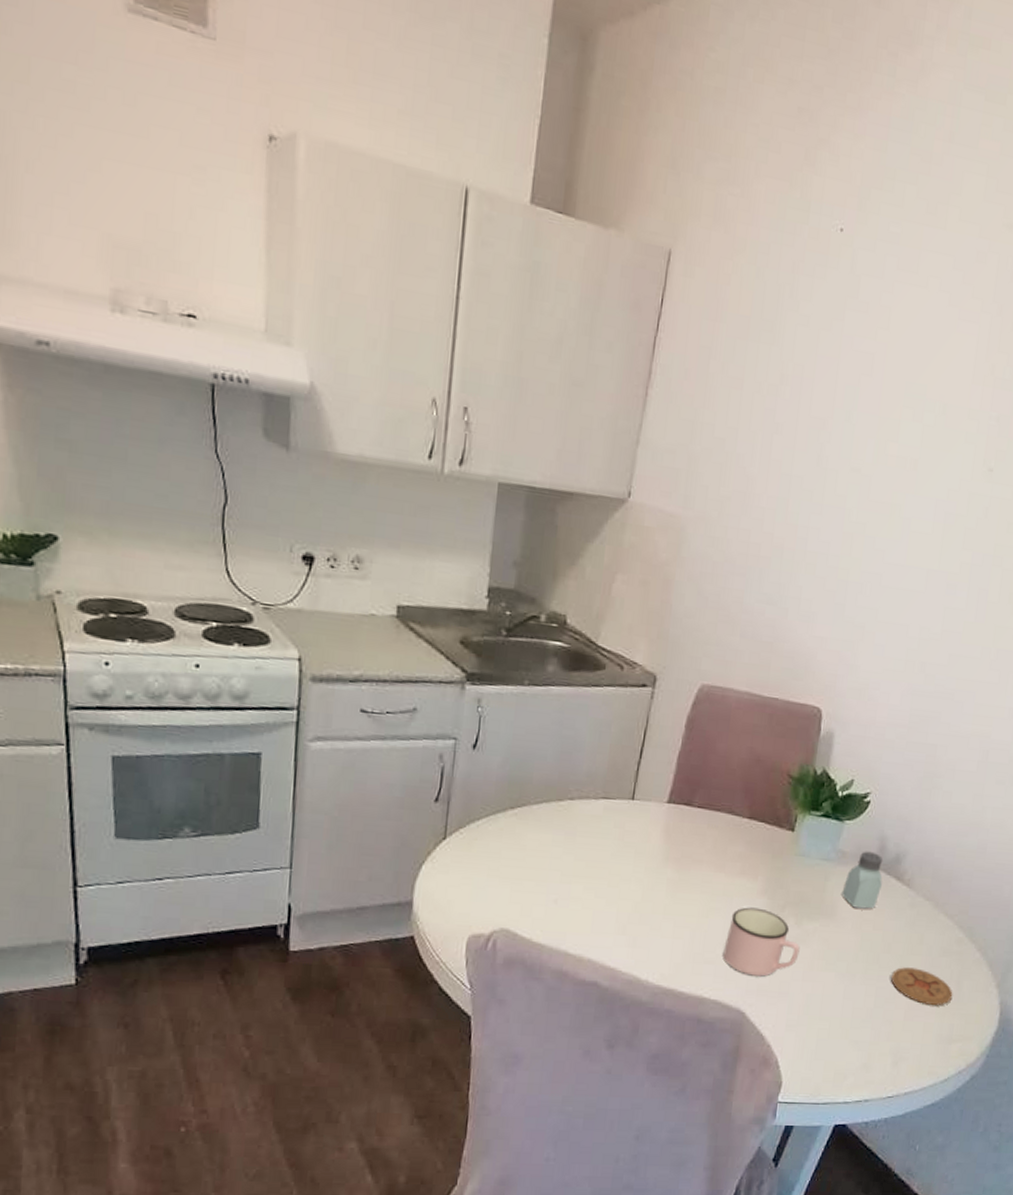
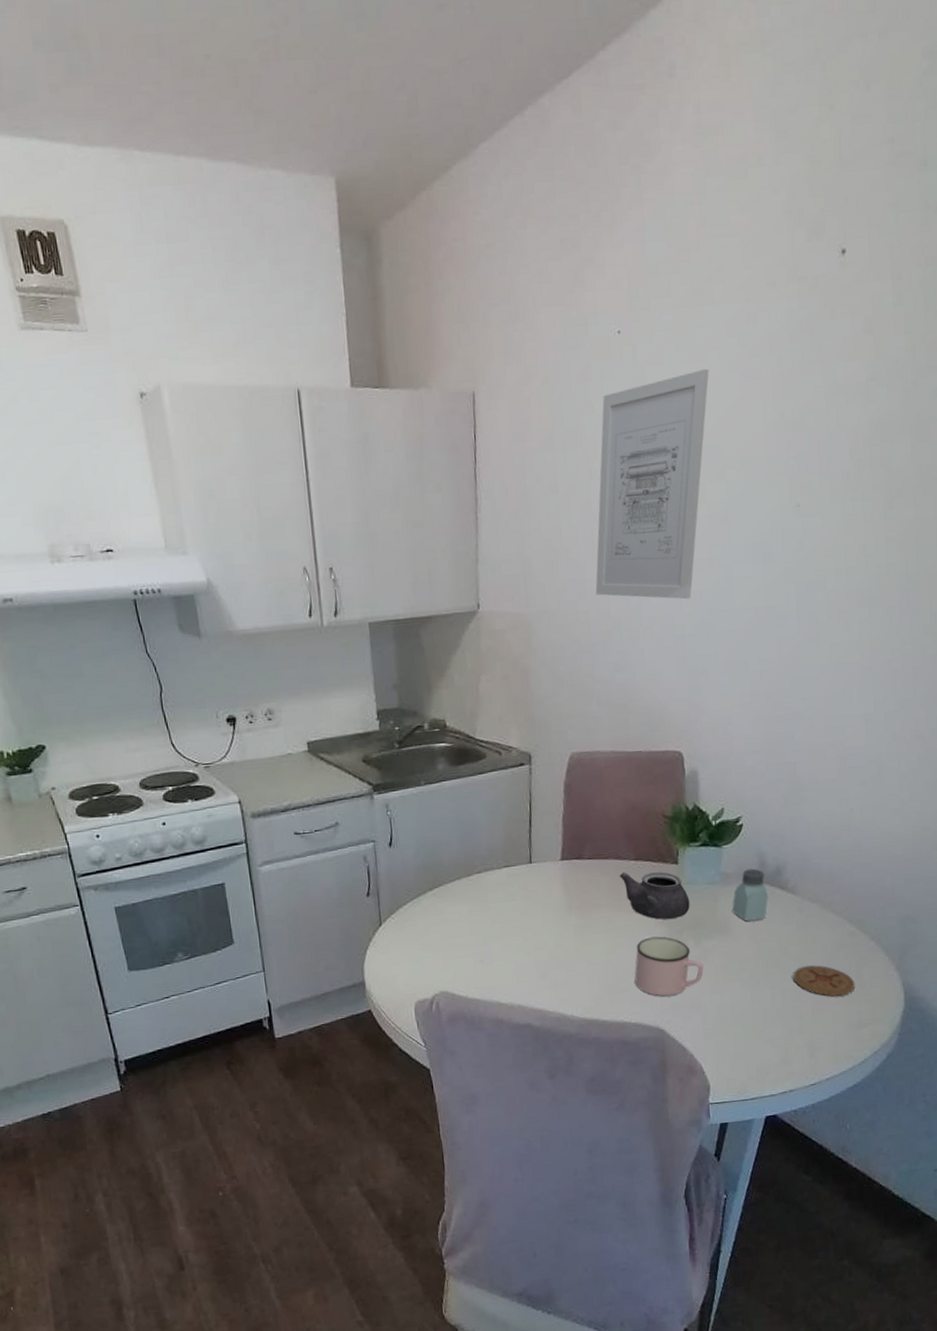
teapot: none [728,829,799,892] -> present [619,872,690,920]
wall art: none [762,294,928,543] -> present [595,368,709,600]

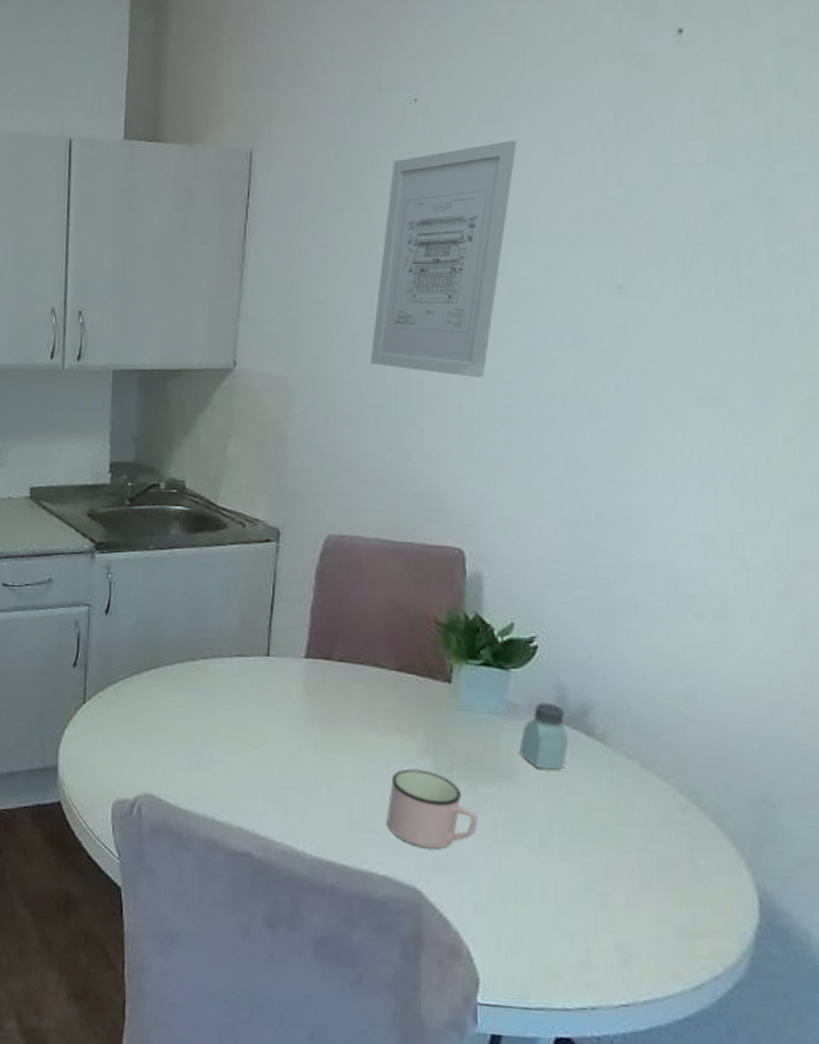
teapot: present [619,872,690,920] -> none [375,683,464,751]
coaster: present [793,965,855,996] -> none [600,840,687,889]

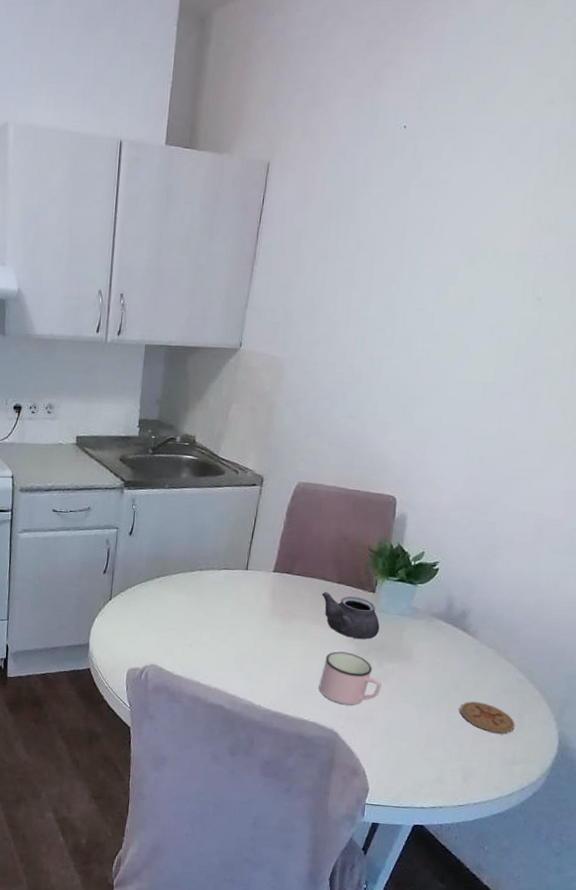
wall art: present [370,140,517,378] -> none [344,168,480,366]
teapot: none [375,683,464,751] -> present [321,591,380,640]
saltshaker: present [519,702,568,770] -> none [416,608,451,654]
coaster: none [600,840,687,889] -> present [460,701,515,734]

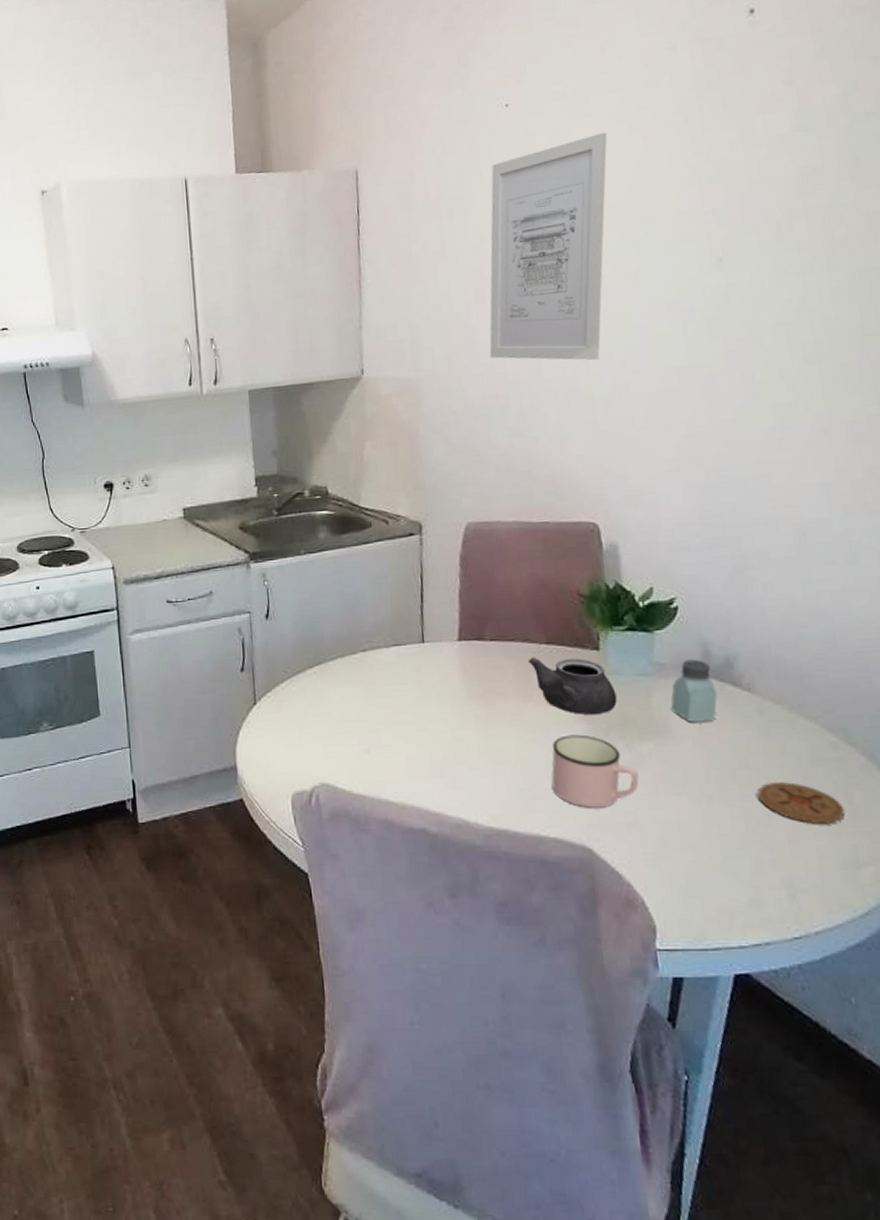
wall art: none [344,168,480,366] -> present [489,132,608,361]
saltshaker: none [416,608,451,654] -> present [671,659,718,722]

